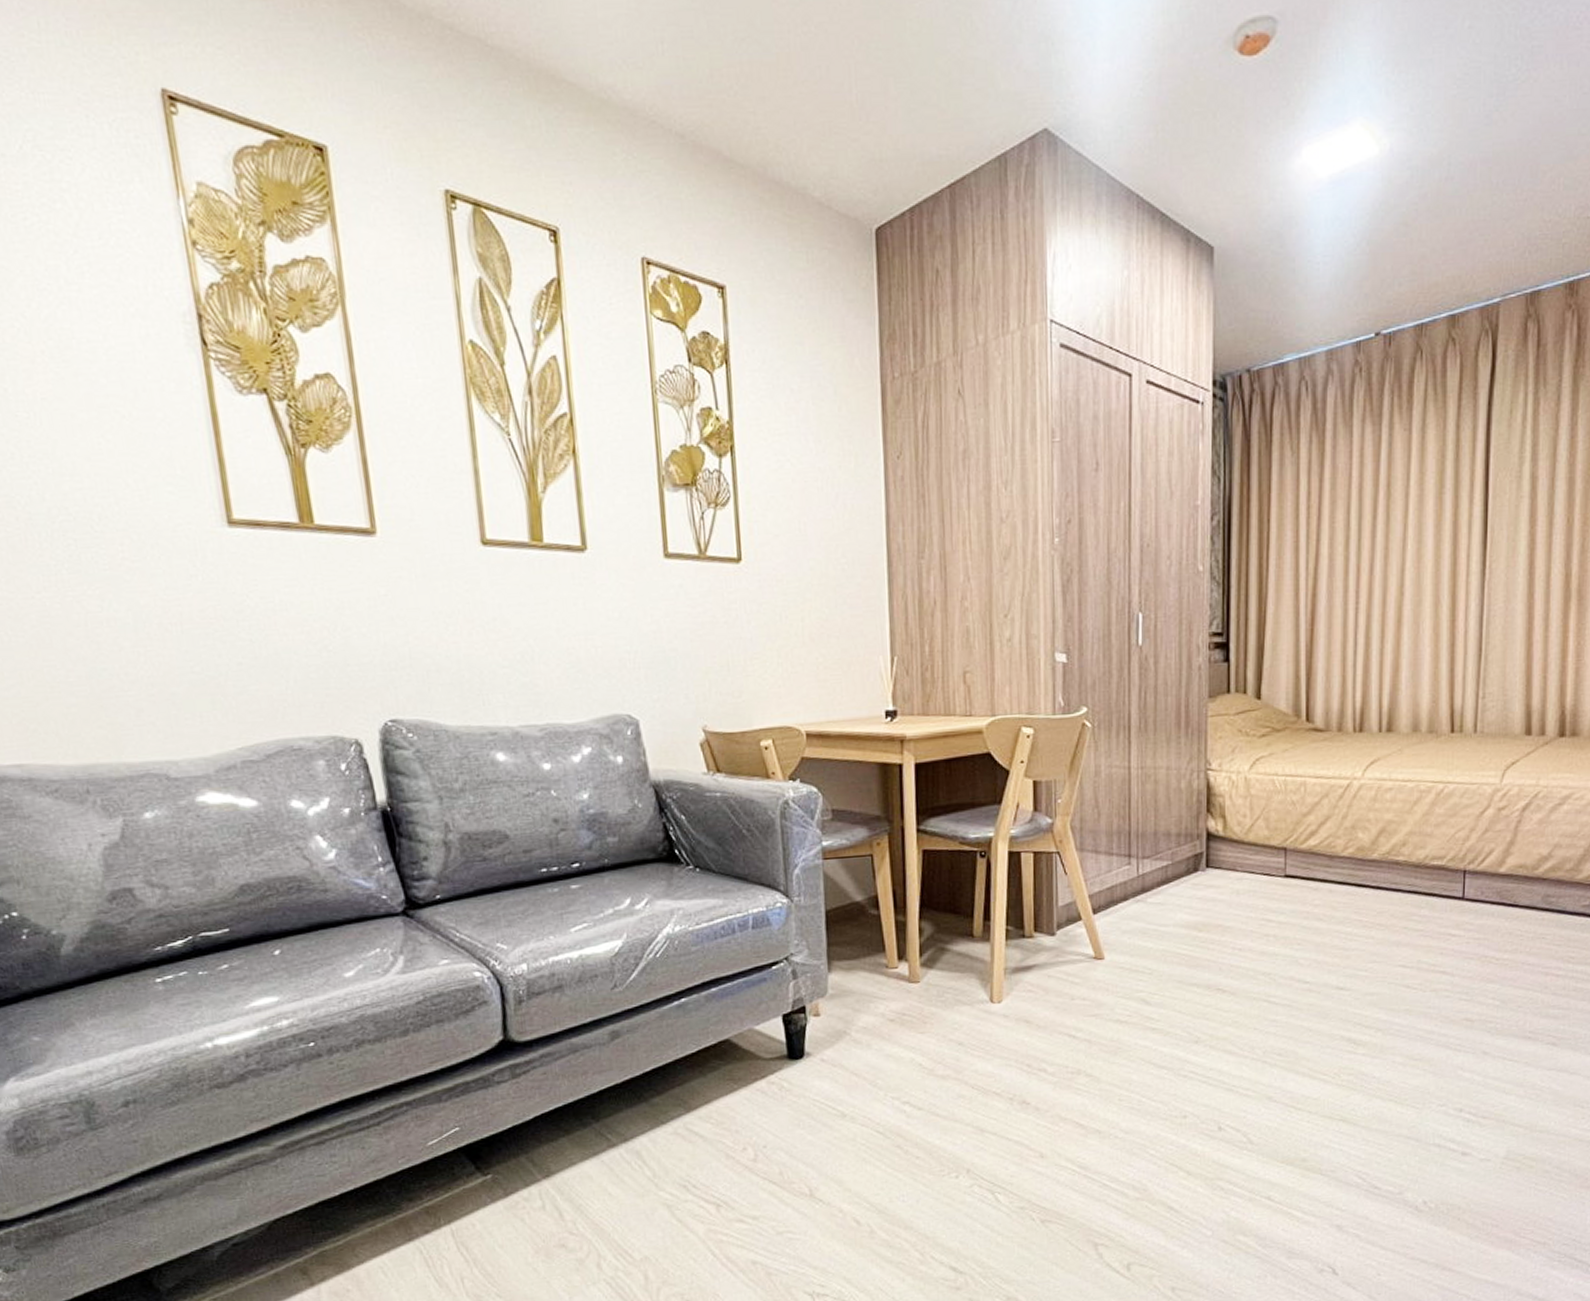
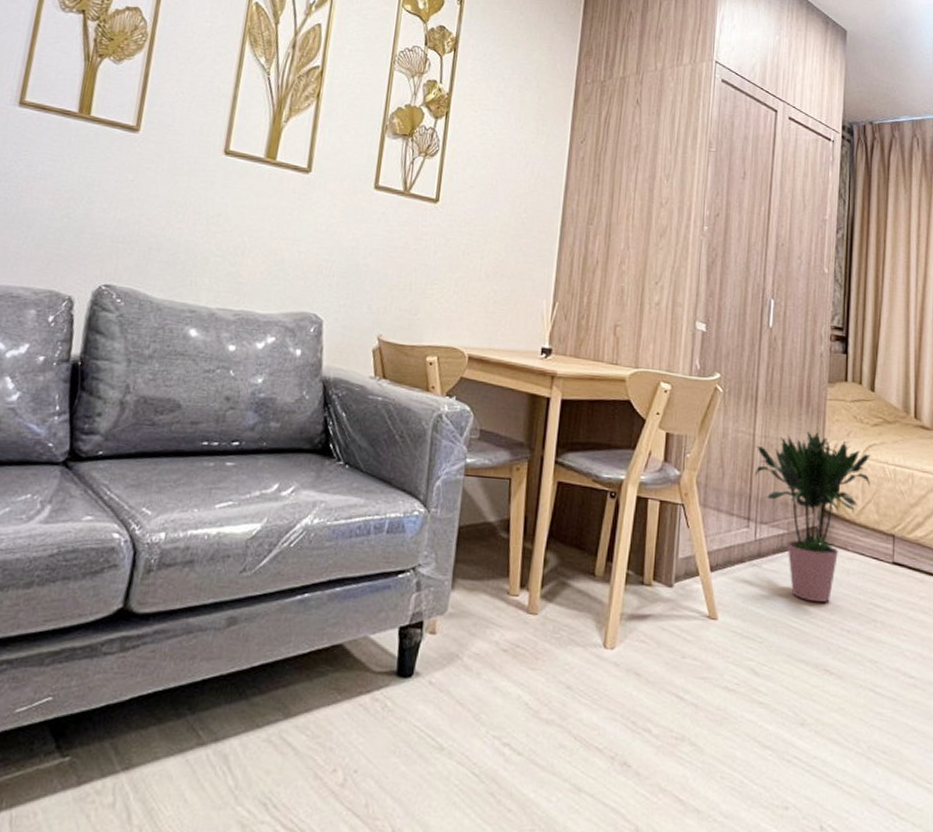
potted plant: none [1132,754,1260,927] -> present [754,431,872,603]

